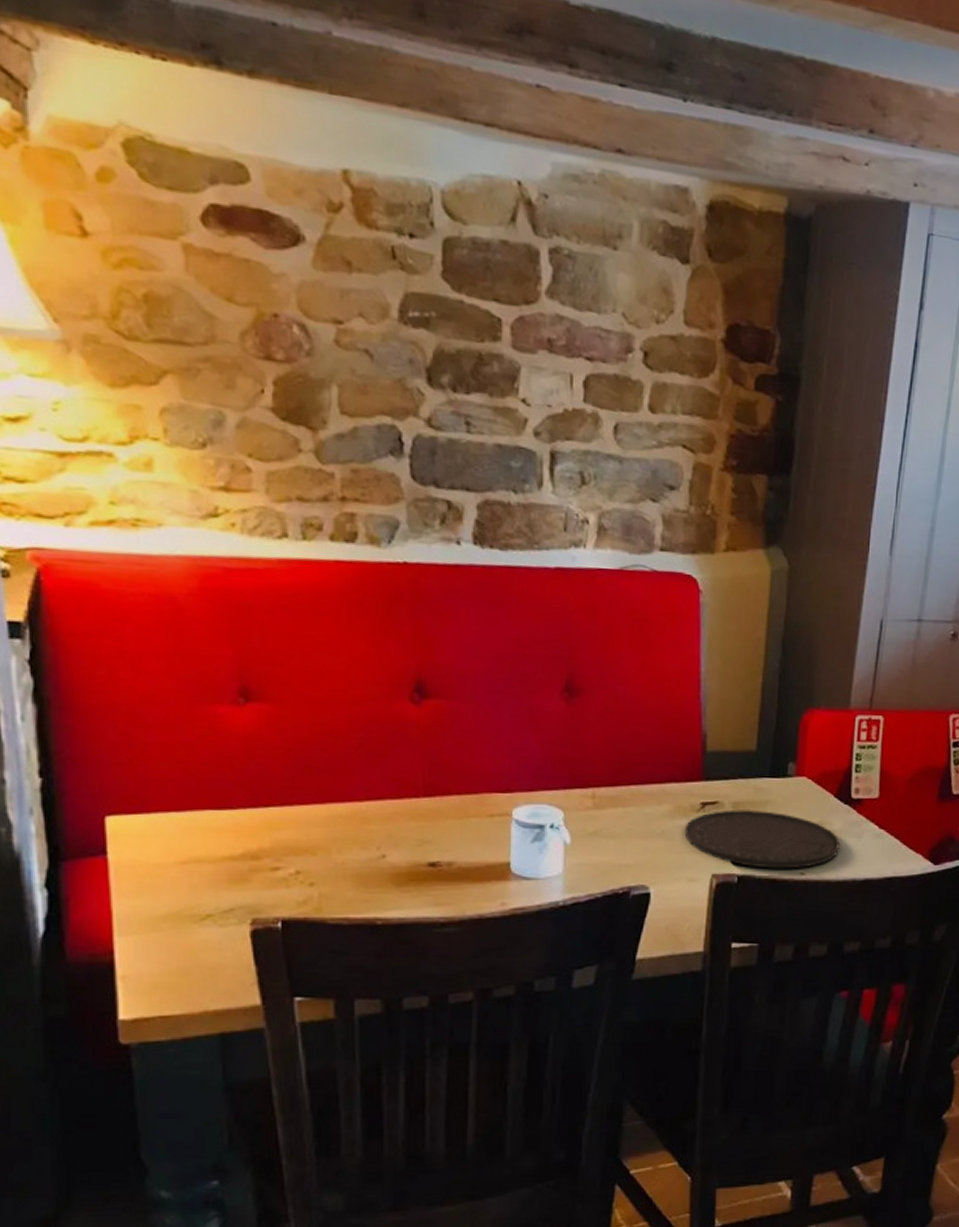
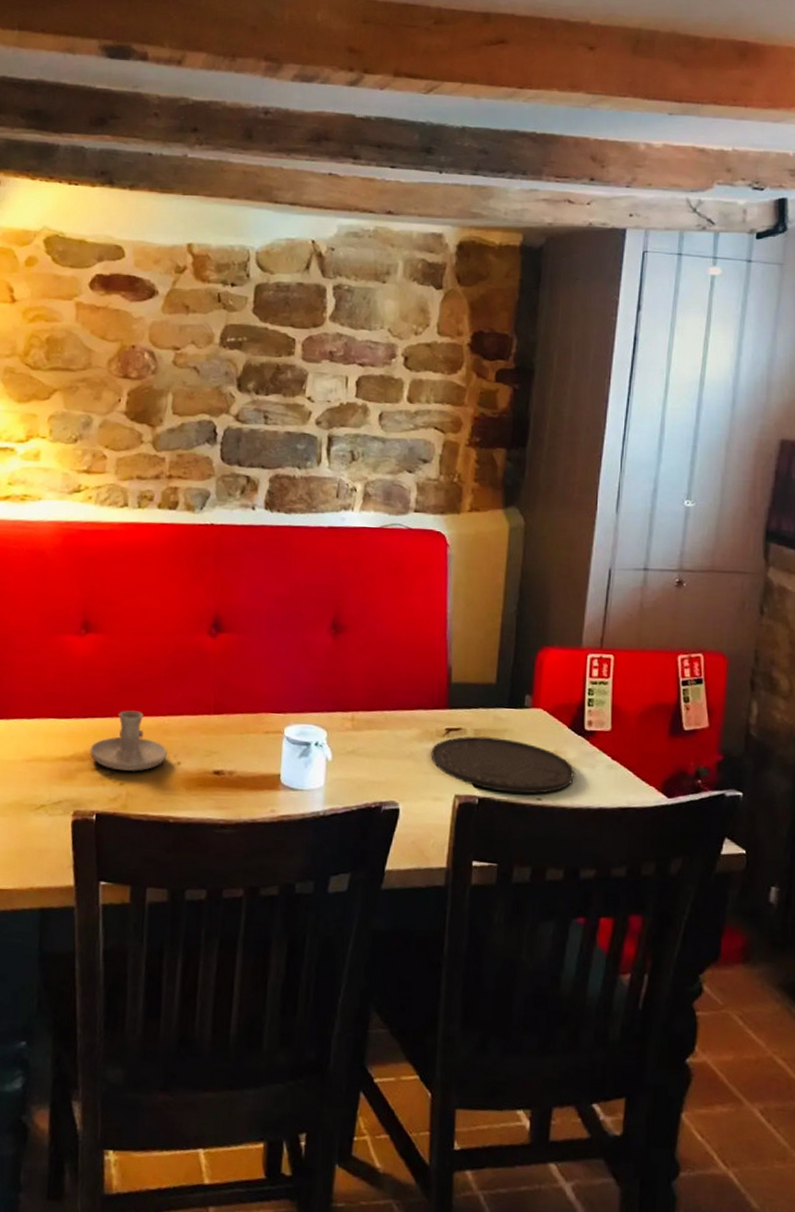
candle holder: none [266,796,369,868] -> present [90,710,168,771]

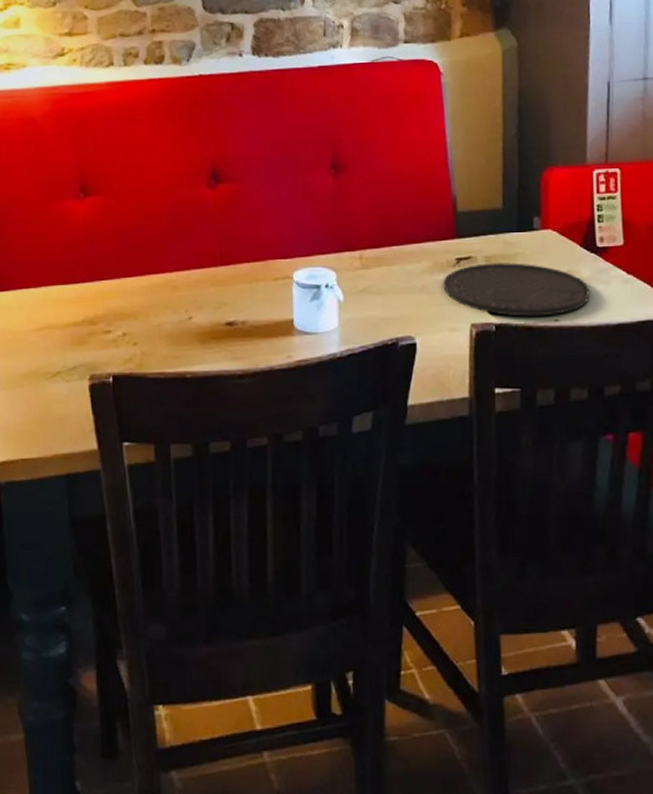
candle holder: present [90,710,168,771] -> none [100,270,179,330]

